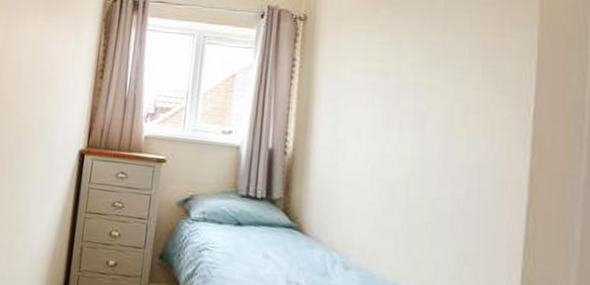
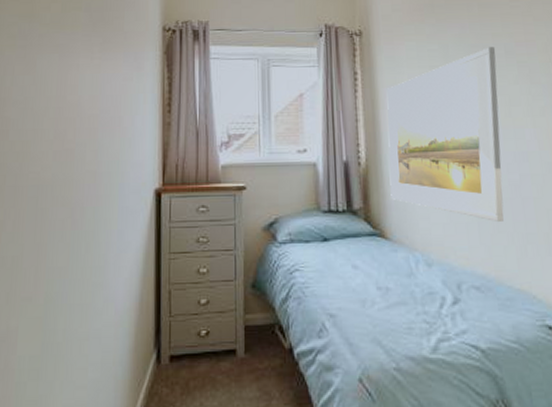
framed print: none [314,46,459,238] -> present [387,47,504,223]

